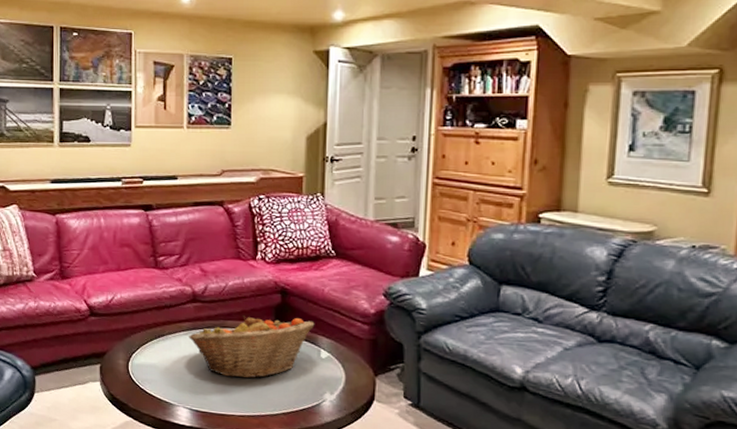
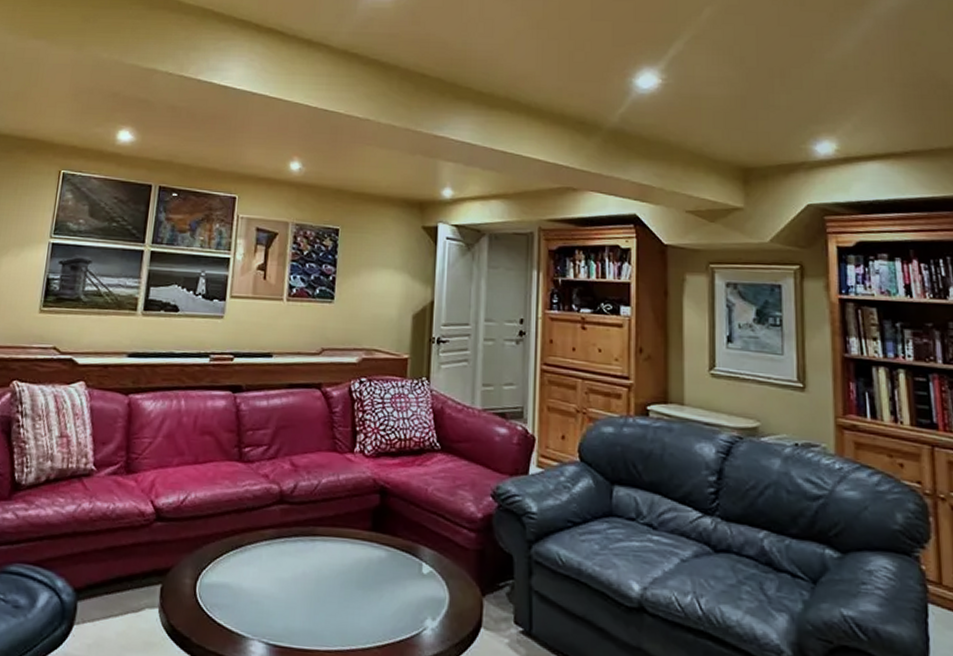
fruit basket: present [189,315,315,379] -> none [272,520,417,602]

